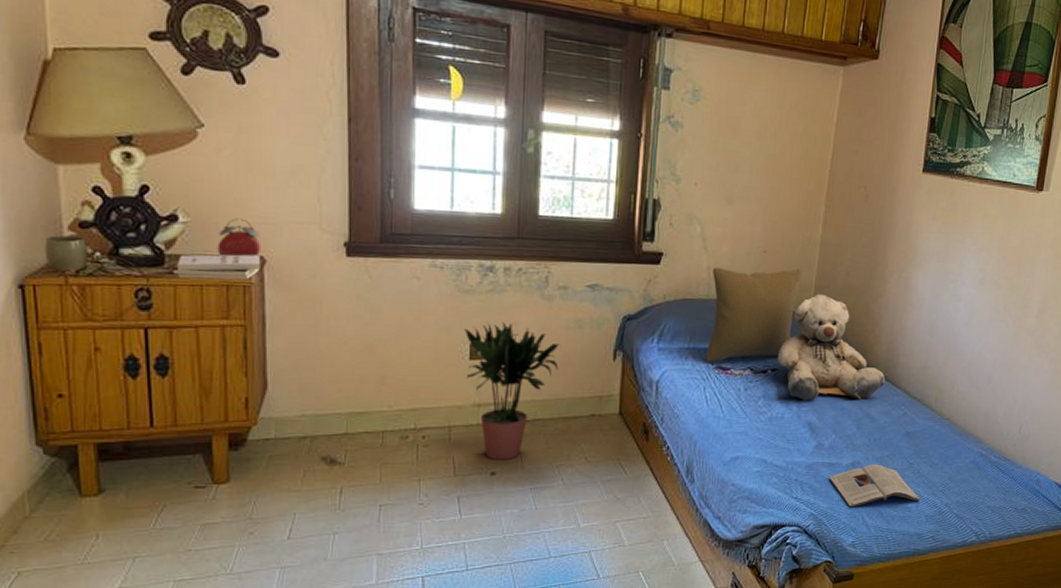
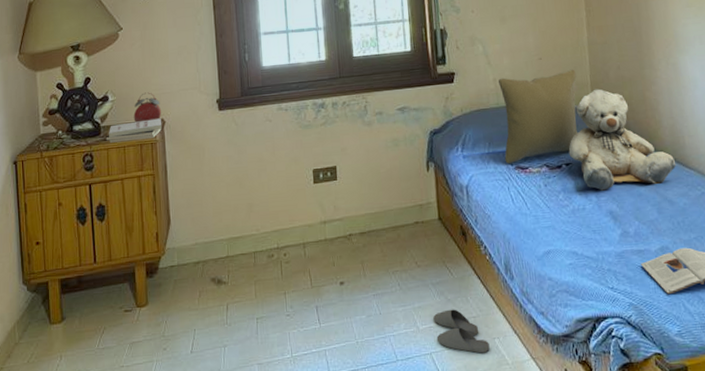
mug: present [44,235,88,272] -> none [28,121,55,149]
potted plant: present [464,322,560,460] -> none [307,148,384,271]
slippers: none [598,508,657,554] -> present [433,309,490,354]

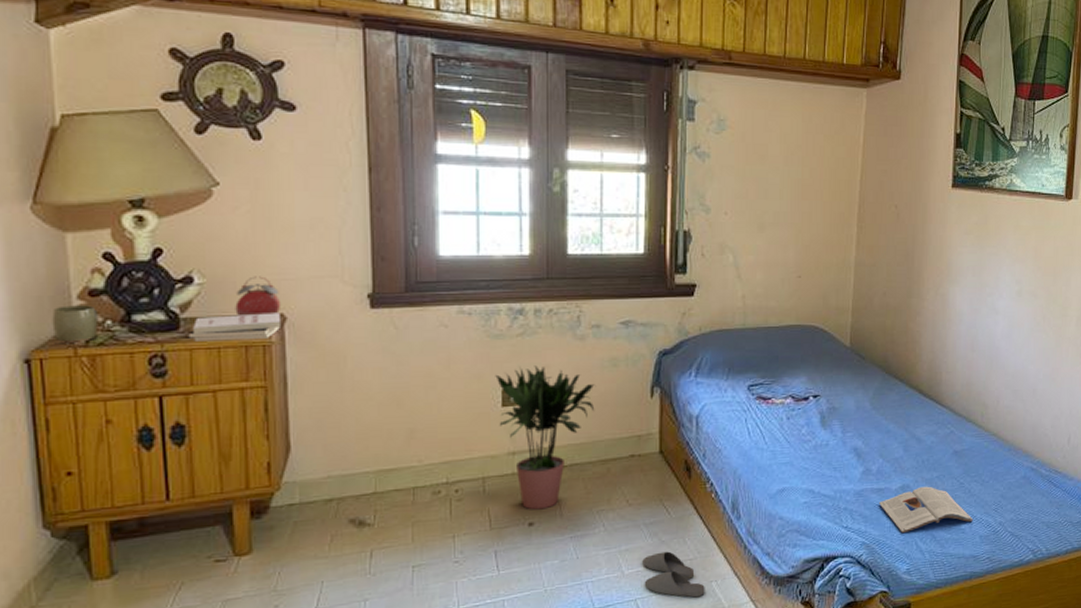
mug: none [28,121,55,149] -> present [52,305,99,343]
potted plant: none [307,148,384,271] -> present [495,365,595,510]
pillow: present [499,69,577,164] -> none [745,291,837,393]
teddy bear: present [568,89,677,191] -> none [818,315,930,426]

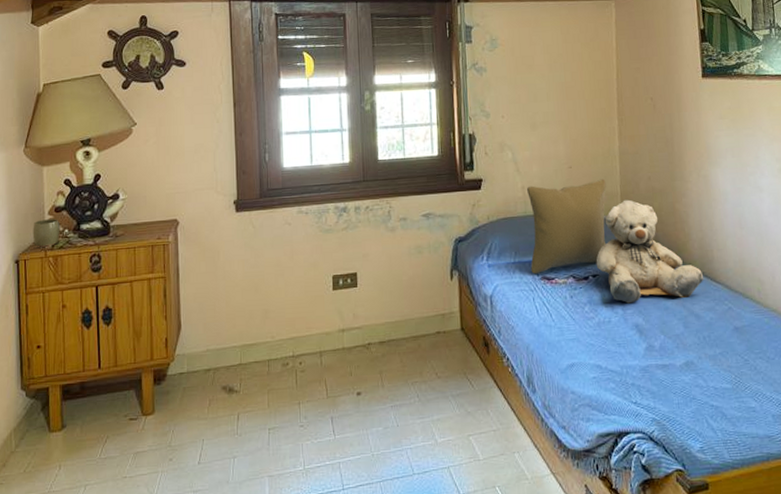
books: present [188,313,282,342] -> none [115,219,176,243]
alarm clock: present [235,276,281,316] -> none [145,191,176,223]
potted plant: present [495,365,595,510] -> none [327,254,406,381]
slippers: present [642,551,705,598] -> none [452,422,509,468]
pillow: none [745,291,837,393] -> present [527,179,606,274]
teddy bear: none [818,315,930,426] -> present [596,199,704,304]
magazine: present [879,486,973,534] -> none [665,362,763,411]

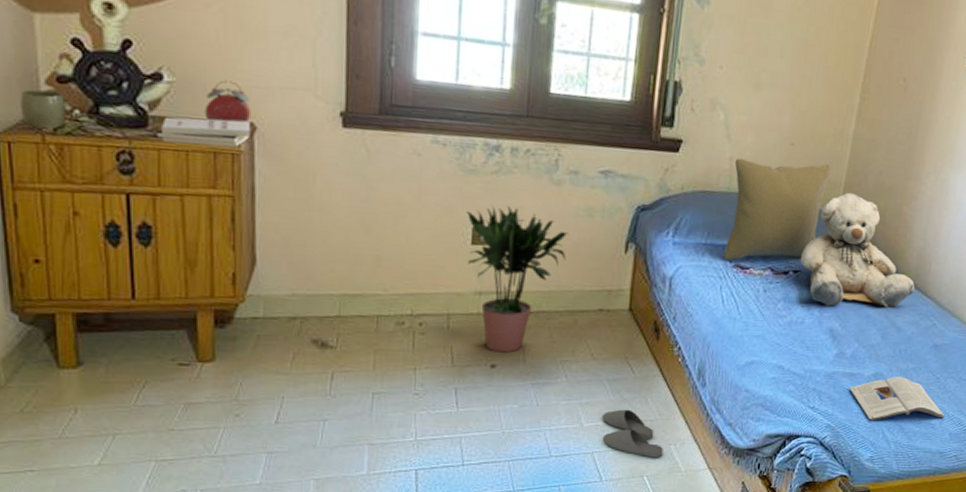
books: none [115,219,176,243] -> present [156,116,252,148]
alarm clock: none [145,191,176,223] -> present [204,80,252,123]
potted plant: none [327,254,406,381] -> present [466,205,568,353]
slippers: none [452,422,509,468] -> present [602,409,663,458]
magazine: none [665,362,763,411] -> present [849,376,945,421]

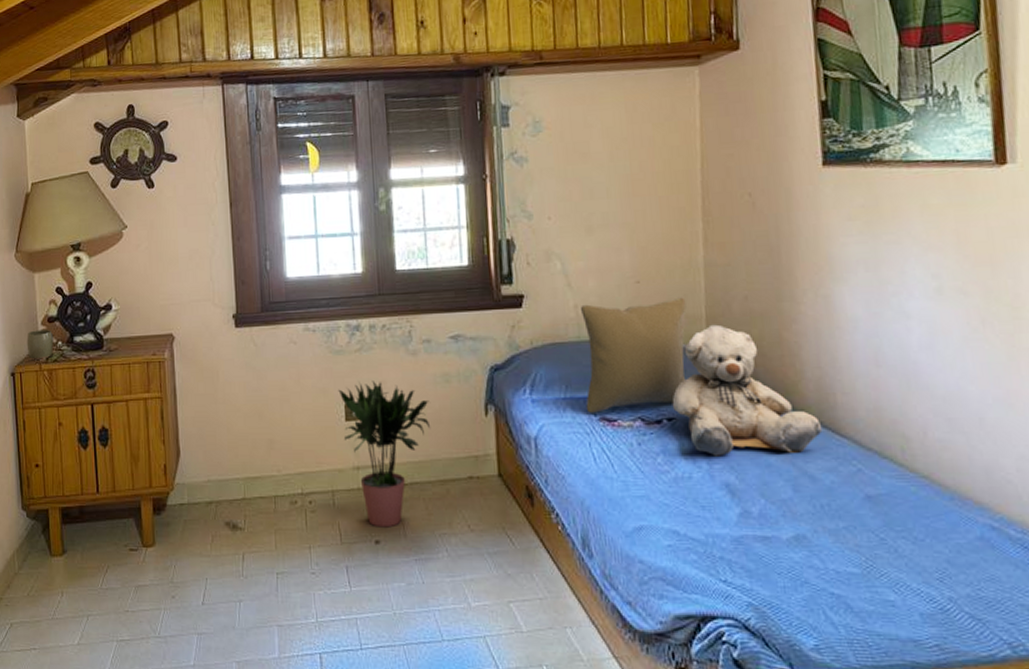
books: present [156,116,252,148] -> none [109,333,171,358]
alarm clock: present [204,80,252,123] -> none [139,302,171,337]
slippers: present [602,409,663,458] -> none [488,586,559,644]
magazine: present [849,376,945,421] -> none [766,538,906,598]

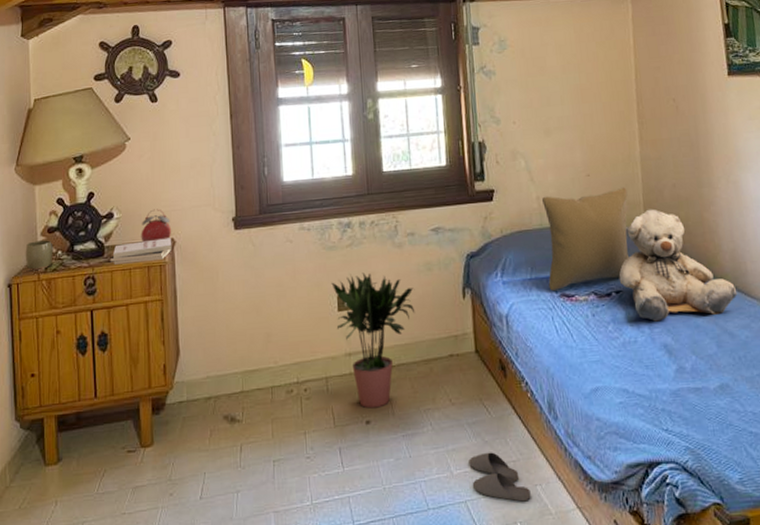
books: none [109,333,171,358] -> present [110,238,172,265]
alarm clock: none [139,302,171,337] -> present [141,209,172,243]
slippers: none [488,586,559,644] -> present [469,452,531,502]

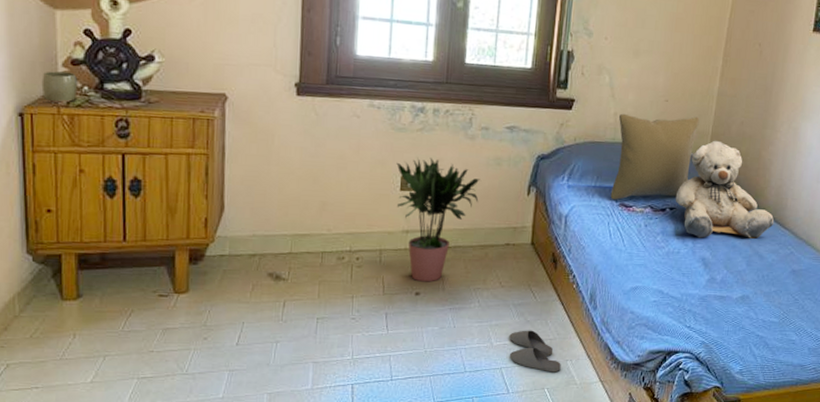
books: present [110,238,172,265] -> none [148,90,224,115]
alarm clock: present [141,209,172,243] -> none [186,59,224,94]

